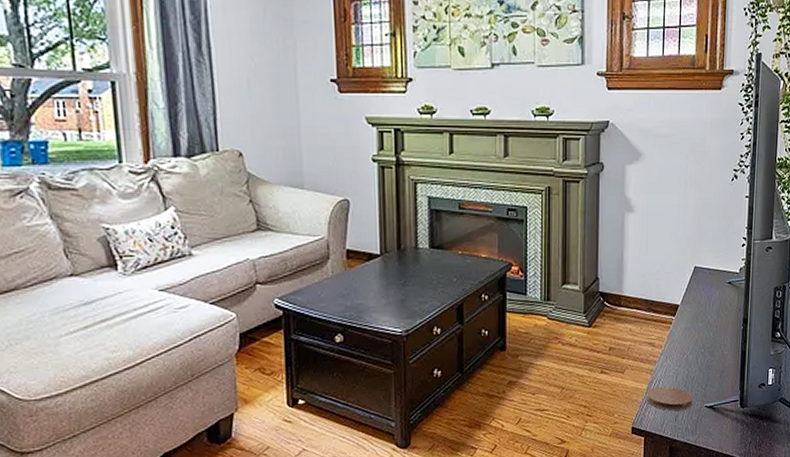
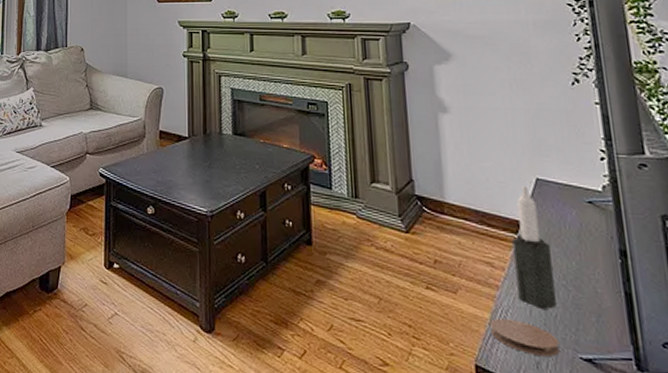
candle: none [669,274,697,374] -> present [512,186,556,309]

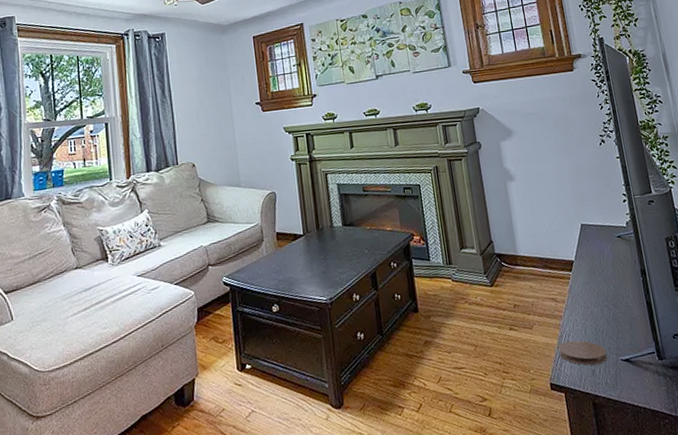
candle: present [512,186,556,309] -> none [568,231,603,328]

